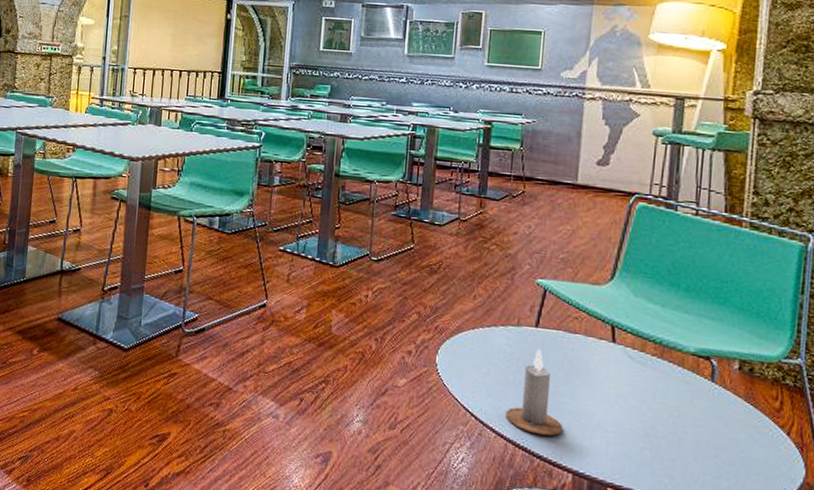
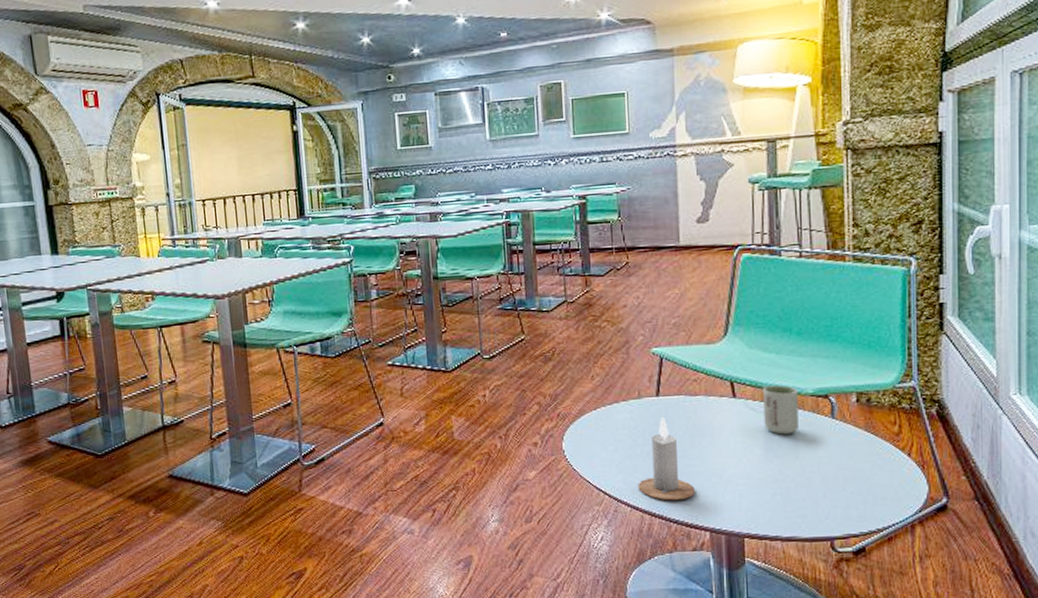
cup: none [641,336,679,390] -> present [763,384,799,435]

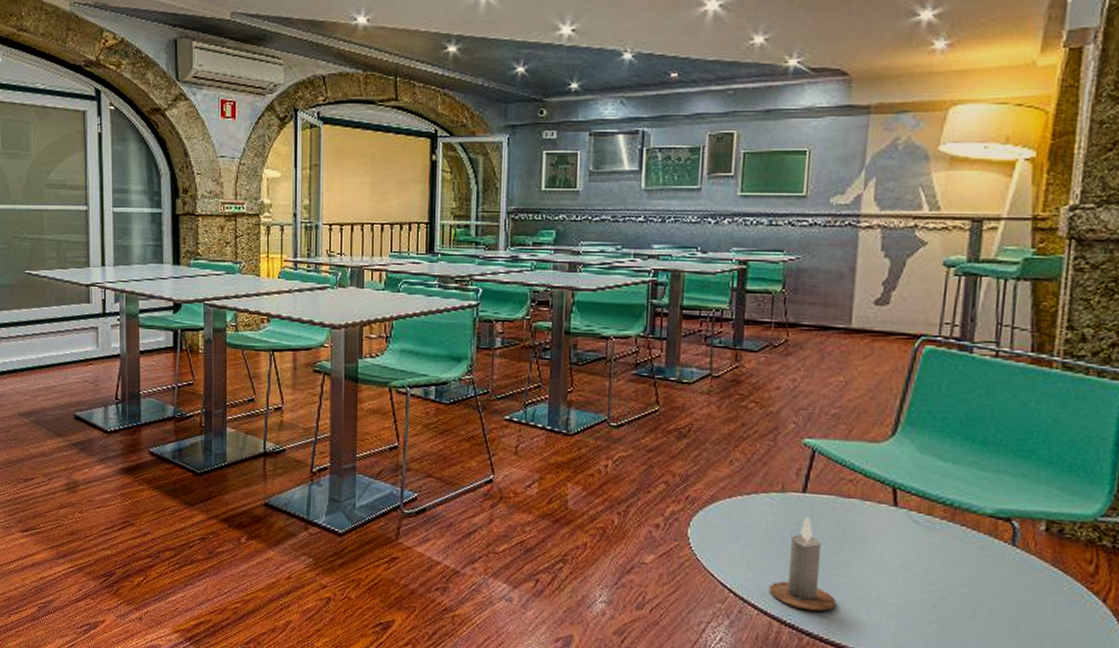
cup: present [763,384,799,435] -> none [928,497,974,557]

